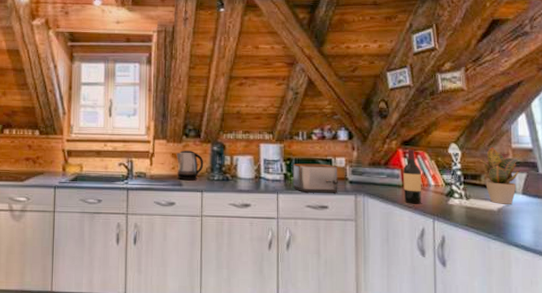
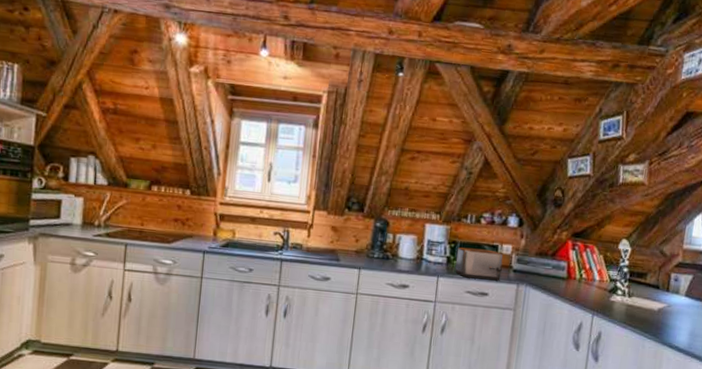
kettle: present [176,150,204,181] -> none [335,223,365,257]
wine bottle: present [402,148,422,204] -> none [567,241,588,298]
potted plant: present [473,146,524,204] -> none [643,245,693,306]

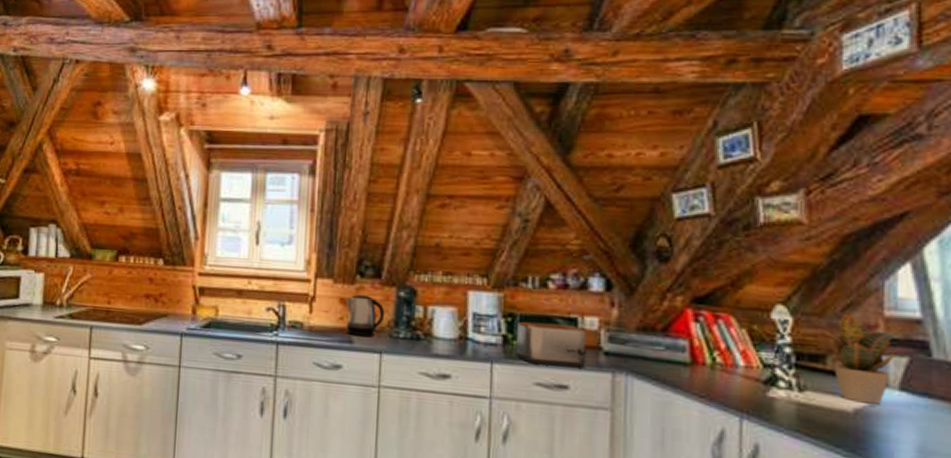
kettle: none [335,223,365,257] -> present [346,294,385,338]
potted plant: none [643,245,693,306] -> present [814,312,905,405]

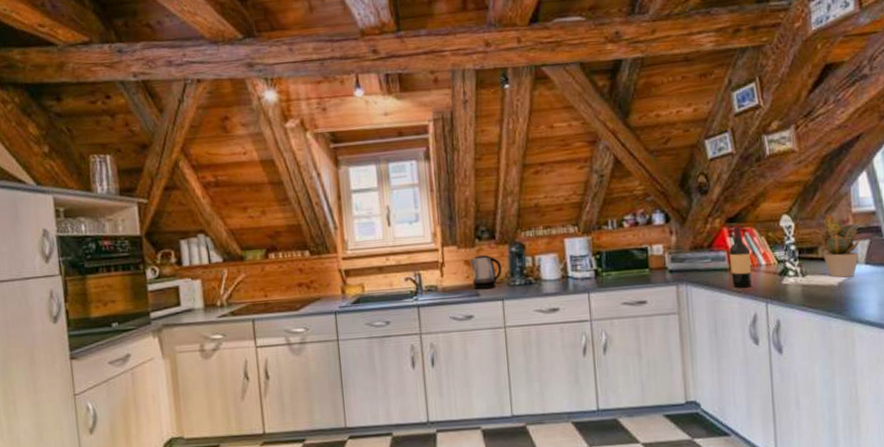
toaster: present [516,321,587,368] -> none [604,253,657,289]
wine bottle: none [691,309,724,393] -> present [728,226,752,289]

